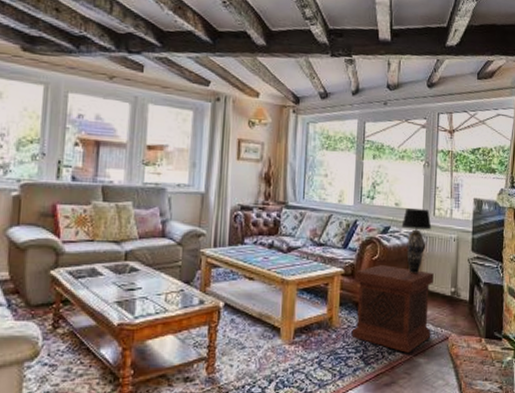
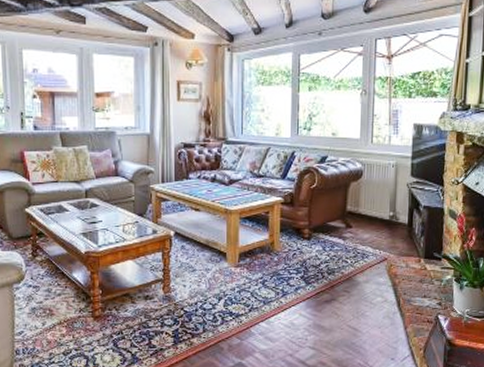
side table: present [351,265,434,353] -> none [292,193,372,273]
table lamp: present [401,208,432,274] -> none [339,137,370,200]

